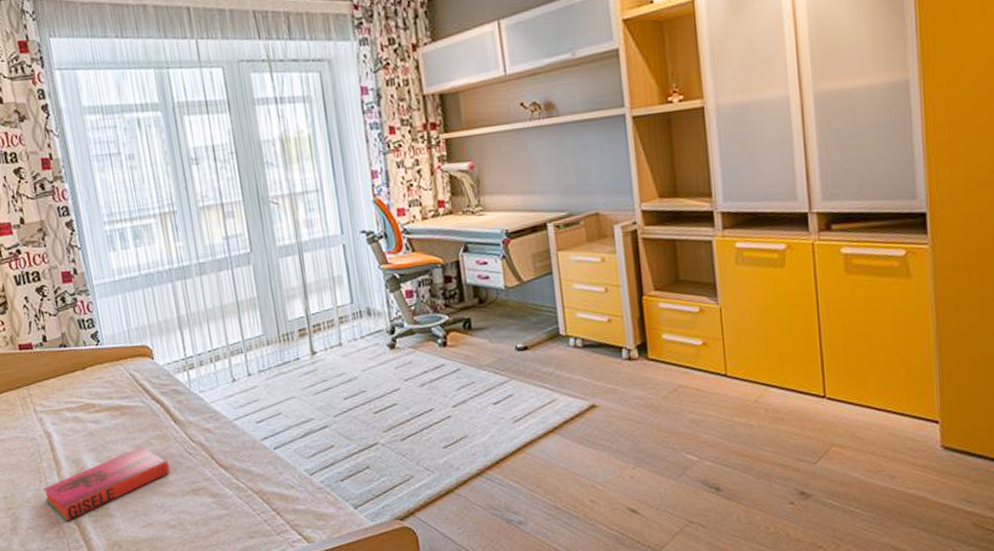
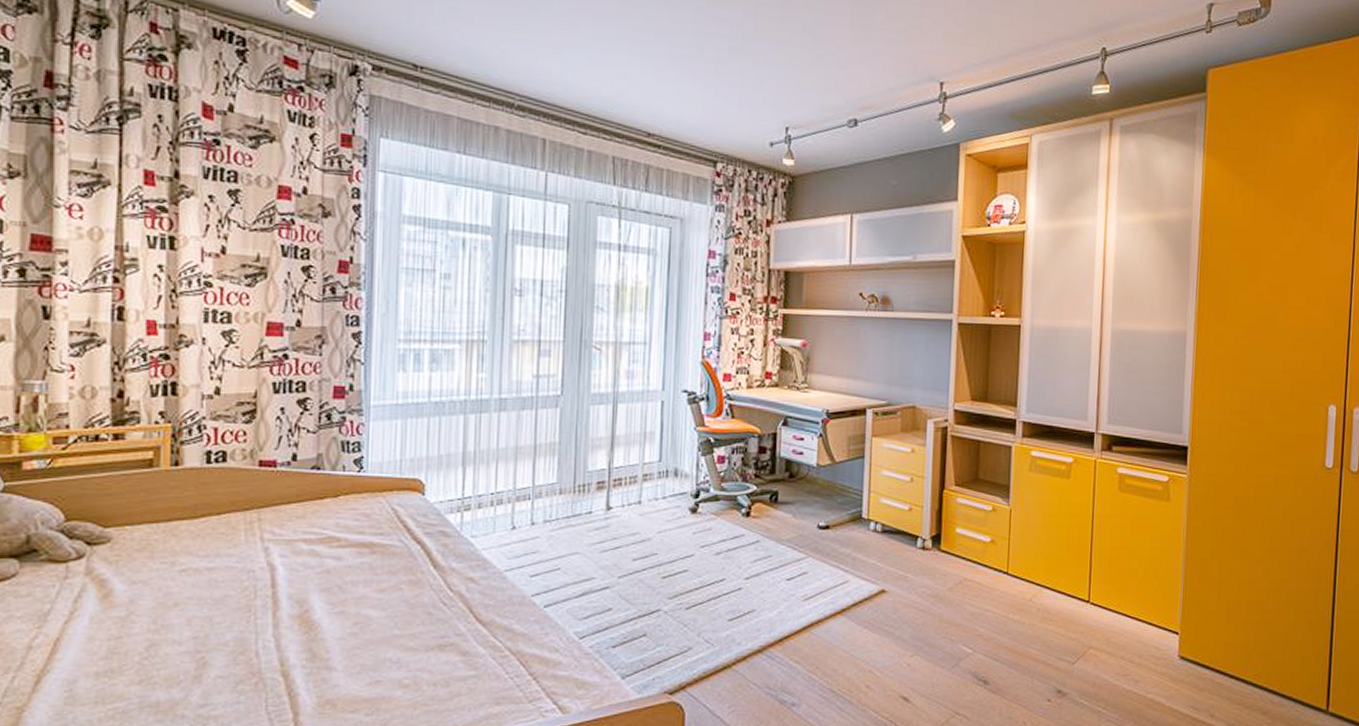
hardback book: present [43,446,170,521] -> none [249,590,416,672]

